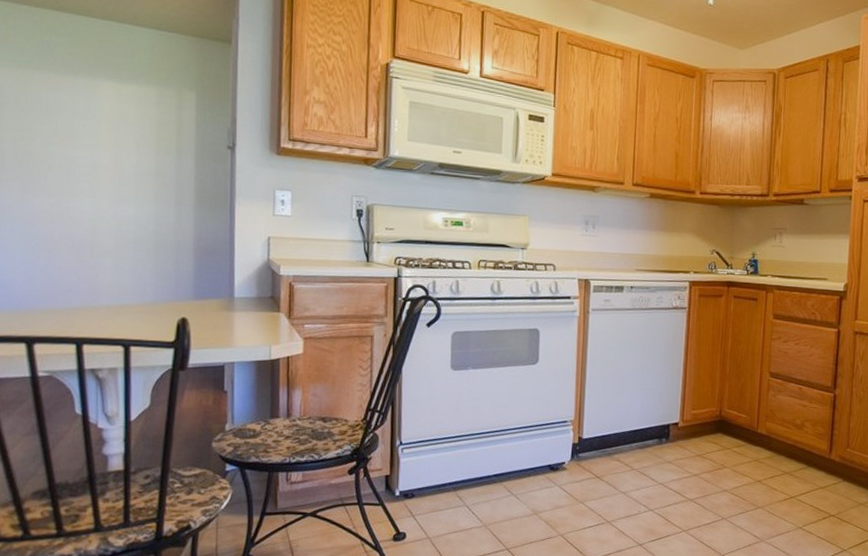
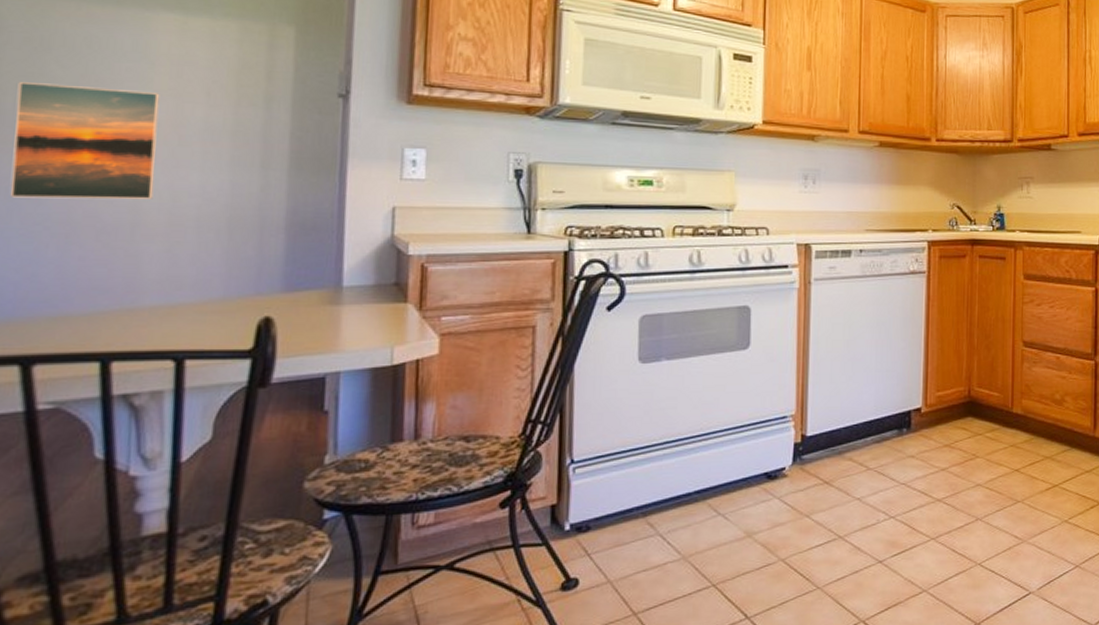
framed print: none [13,135,105,225] -> present [10,82,160,199]

